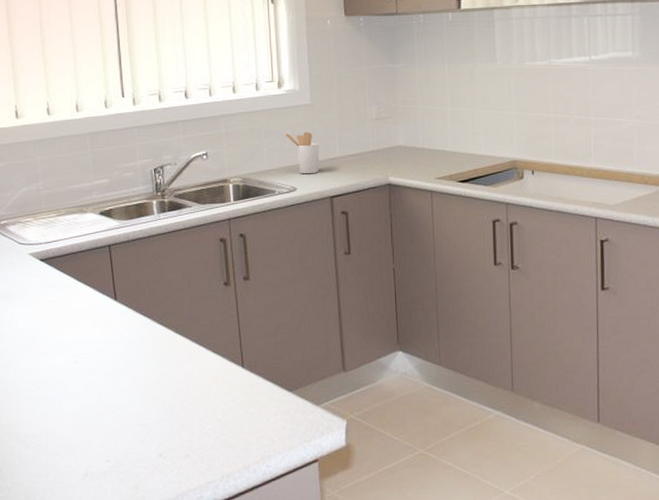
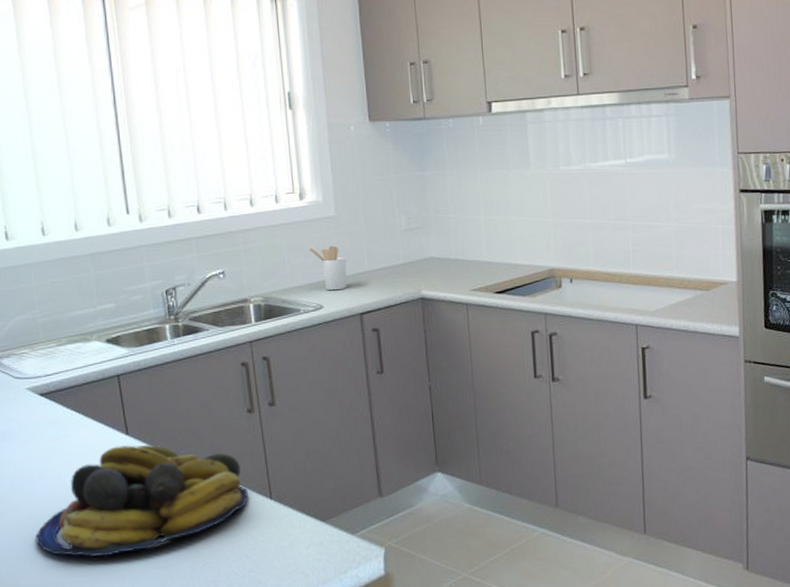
fruit bowl: none [32,310,222,412] -> present [35,445,248,557]

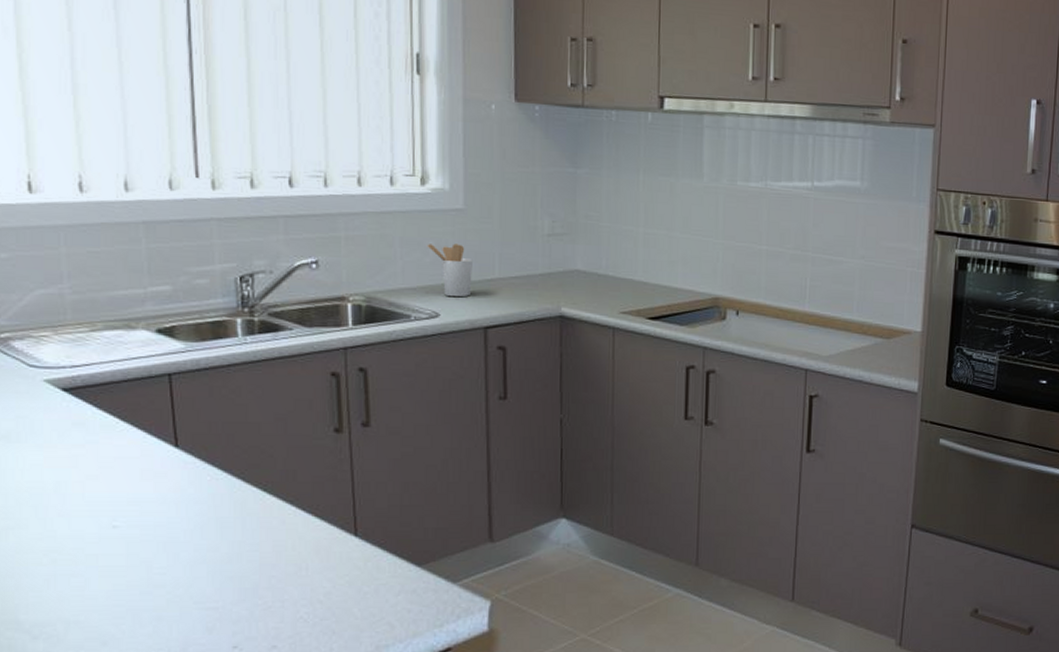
fruit bowl: present [35,445,248,557] -> none [45,460,327,592]

